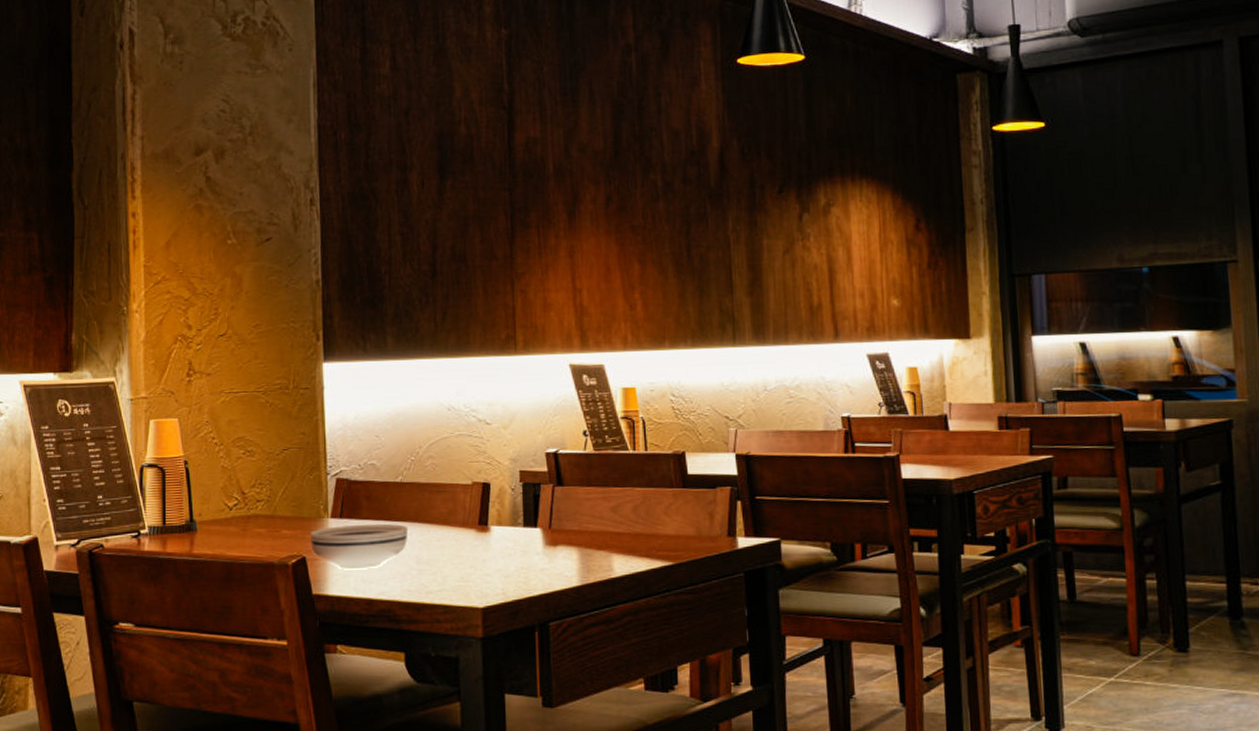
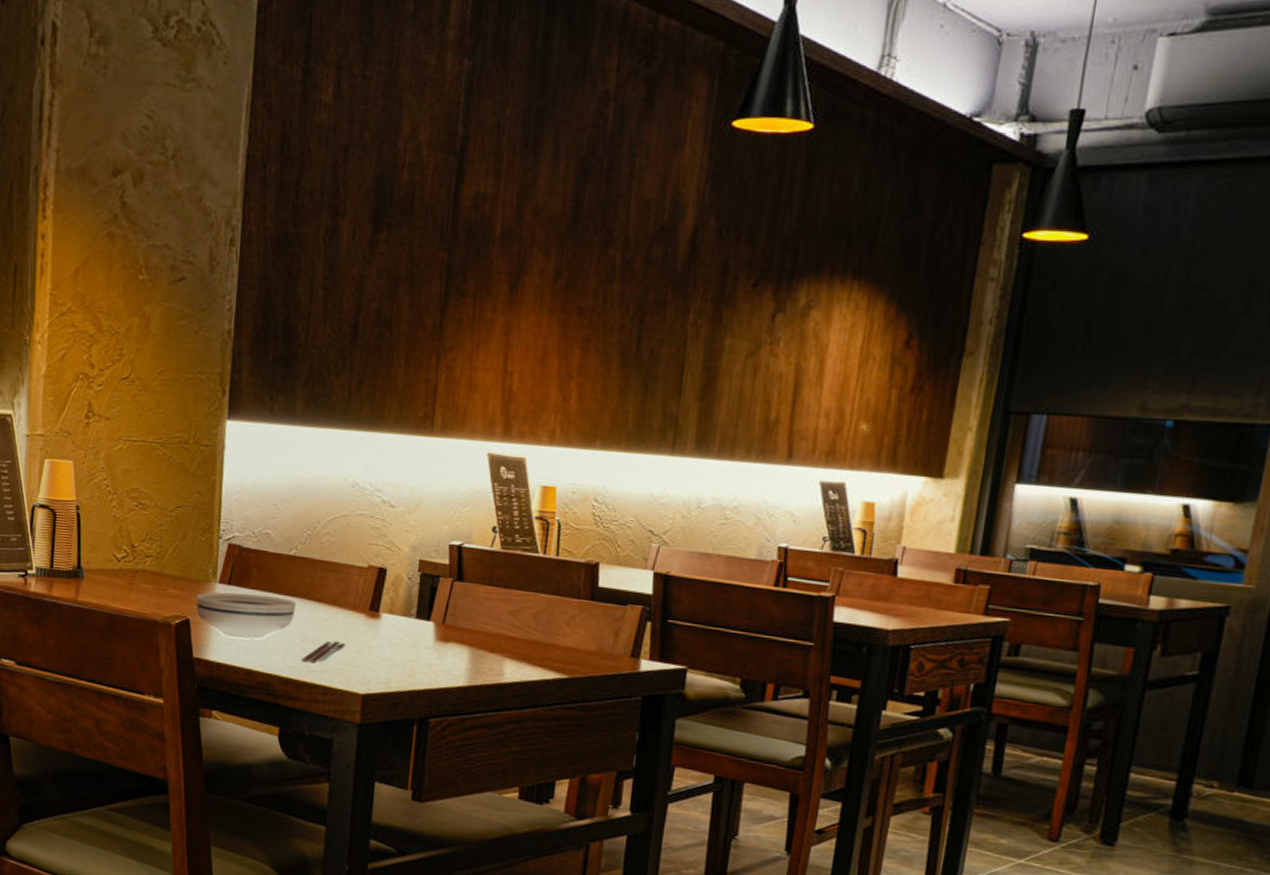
chopsticks: none [419,559,461,584] -> present [301,641,347,663]

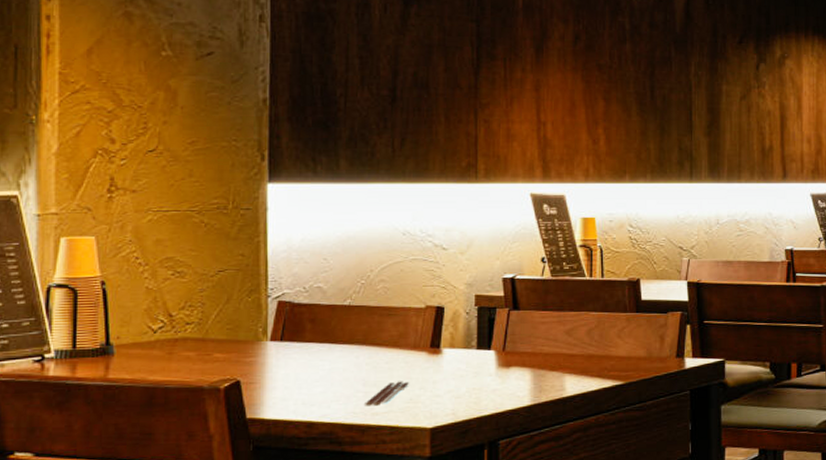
bowl: present [196,592,297,639] -> none [246,346,356,392]

